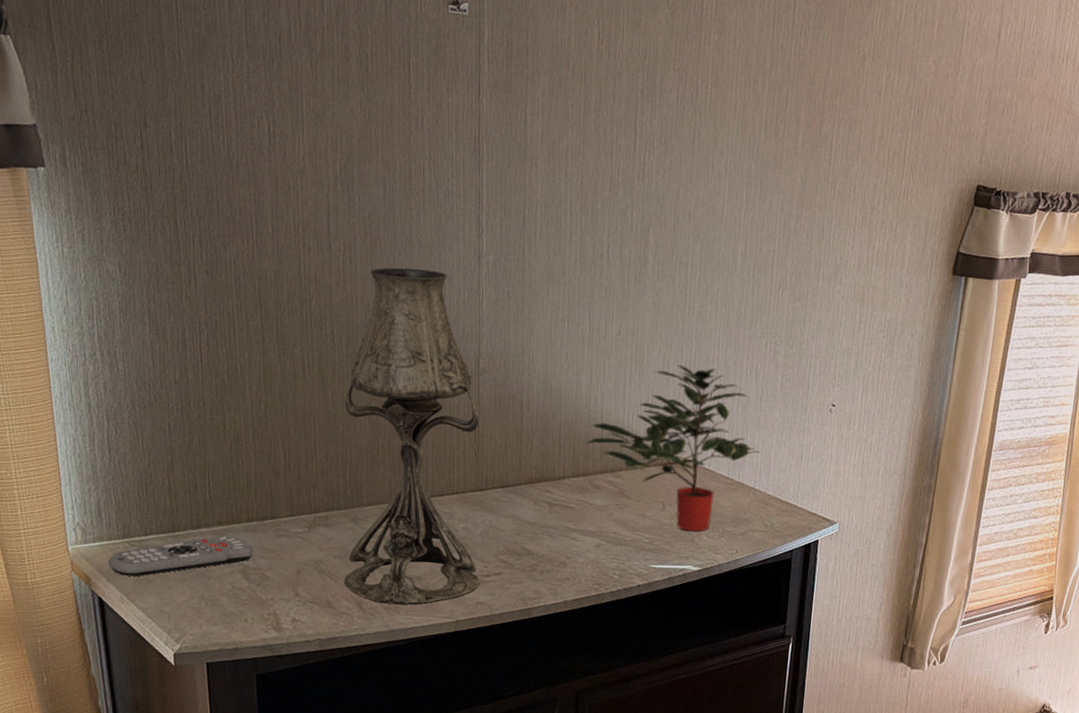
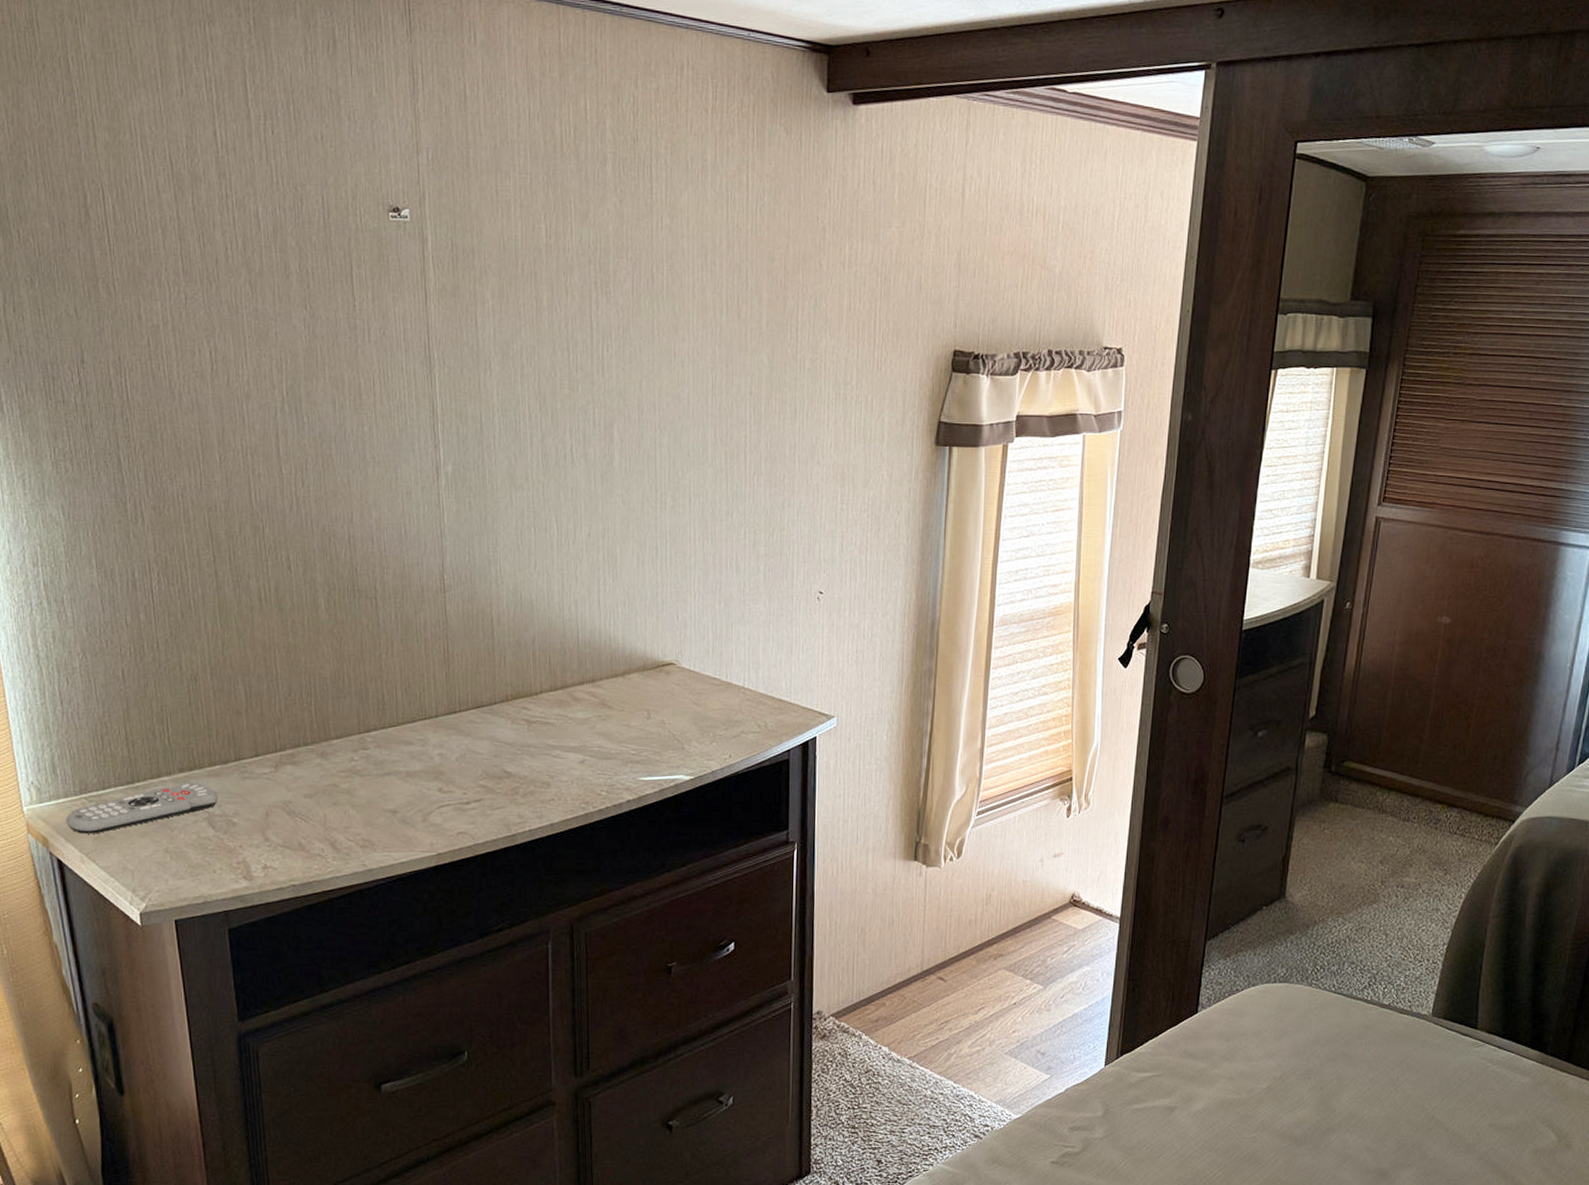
table lamp: present [343,267,480,605] -> none [306,485,459,842]
potted plant: present [585,364,760,533] -> none [562,563,747,739]

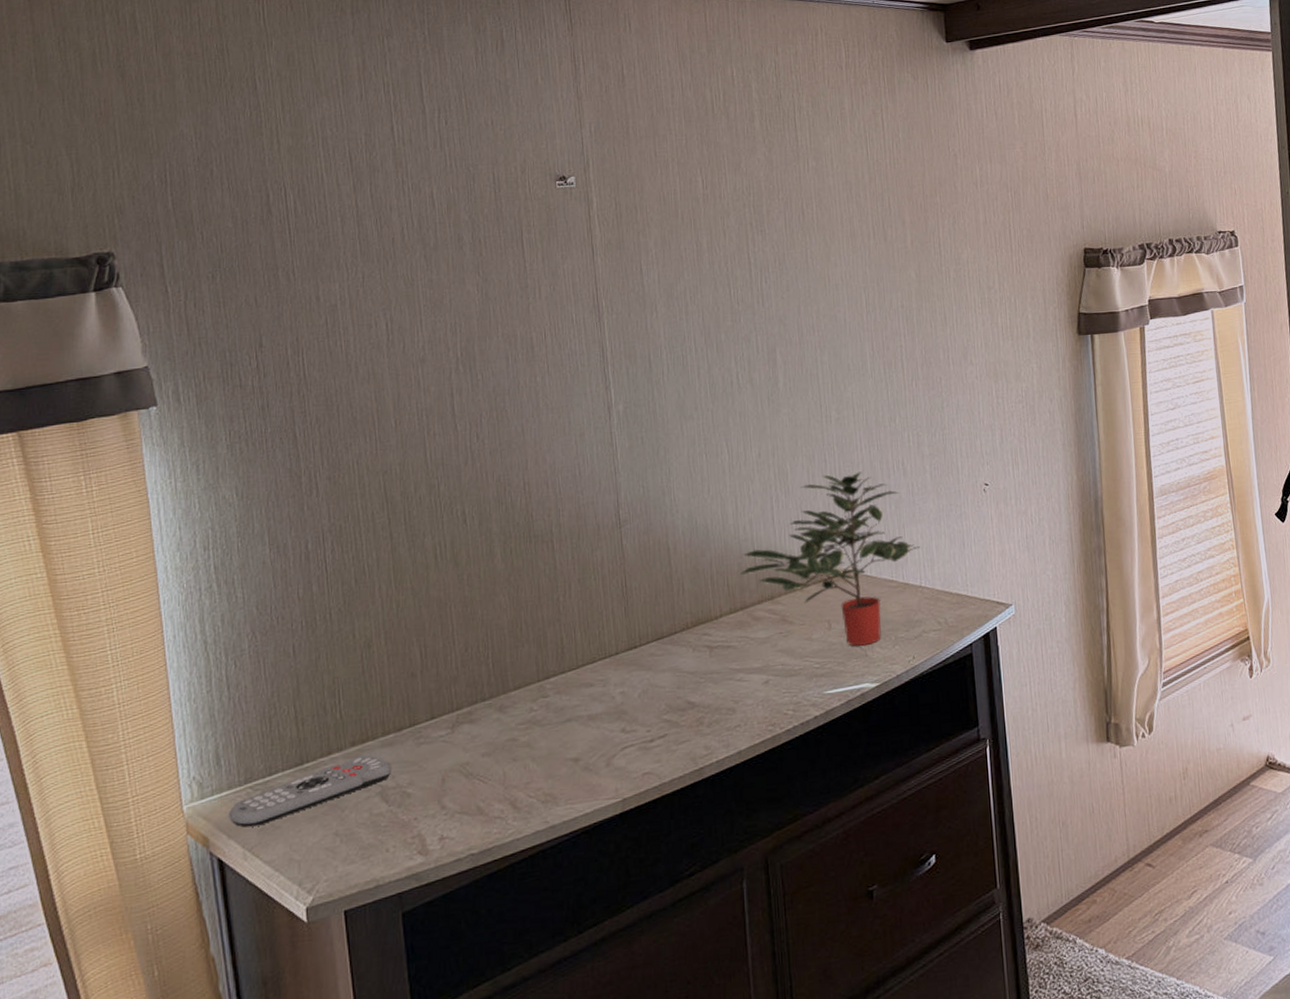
potted plant: none [562,563,747,739] -> present [739,471,920,646]

